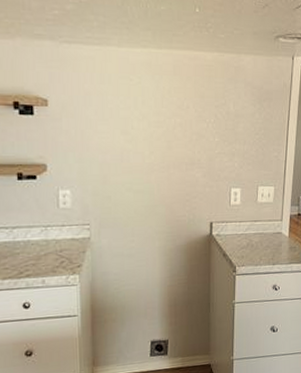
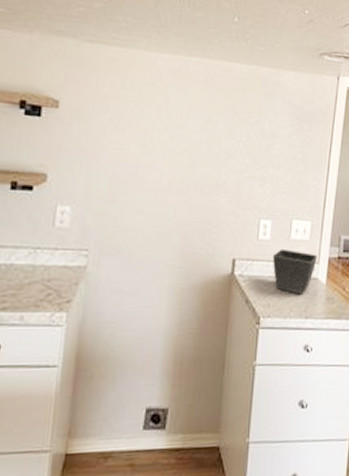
flower pot: none [243,211,281,247] -> present [272,248,318,295]

